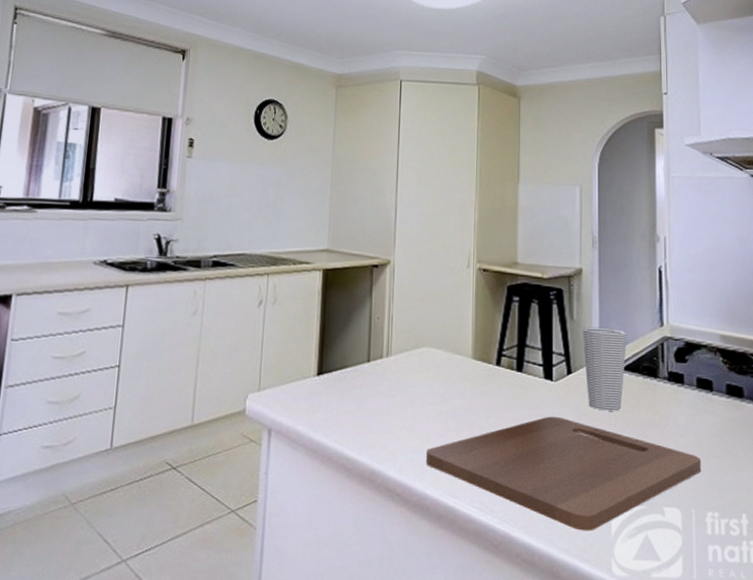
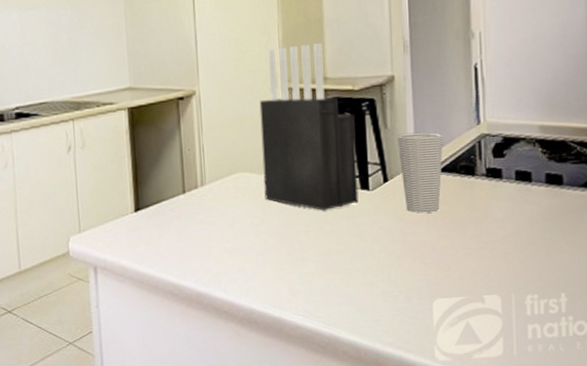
cutting board: present [426,416,702,531] -> none [249,223,521,325]
knife block: none [448,228,542,397] -> present [259,43,359,211]

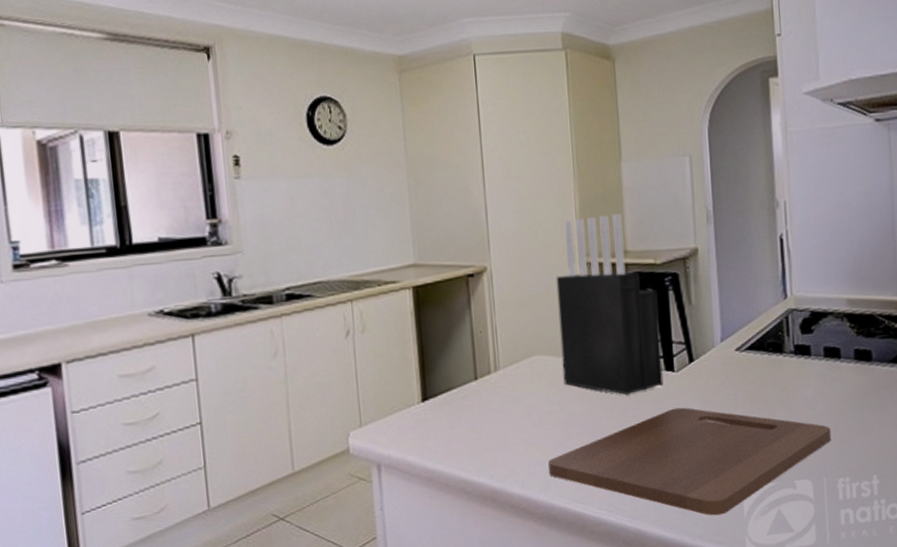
cutting board: none [249,223,521,325] -> present [548,407,832,516]
cup: present [396,132,444,213] -> none [701,308,750,395]

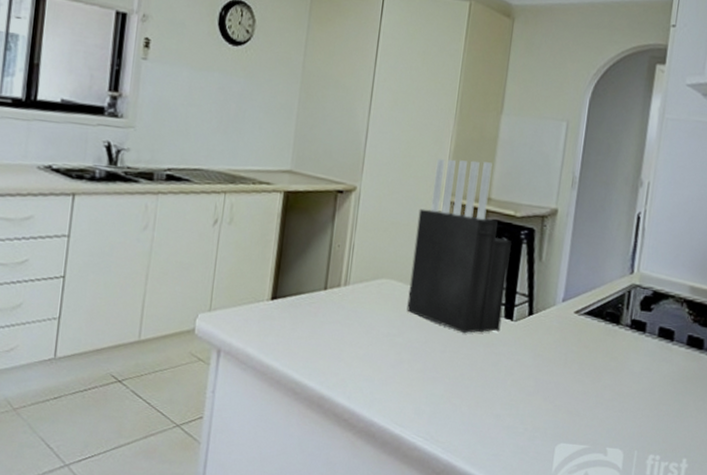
cutting board: present [548,407,832,516] -> none [376,355,651,466]

